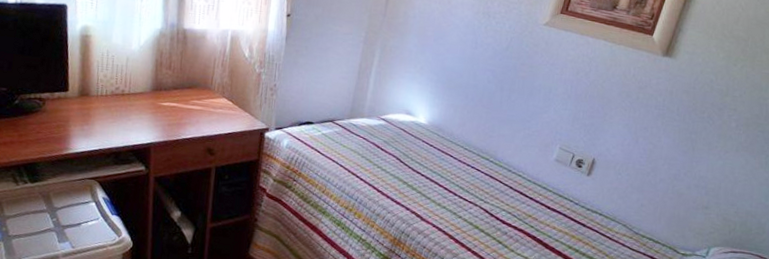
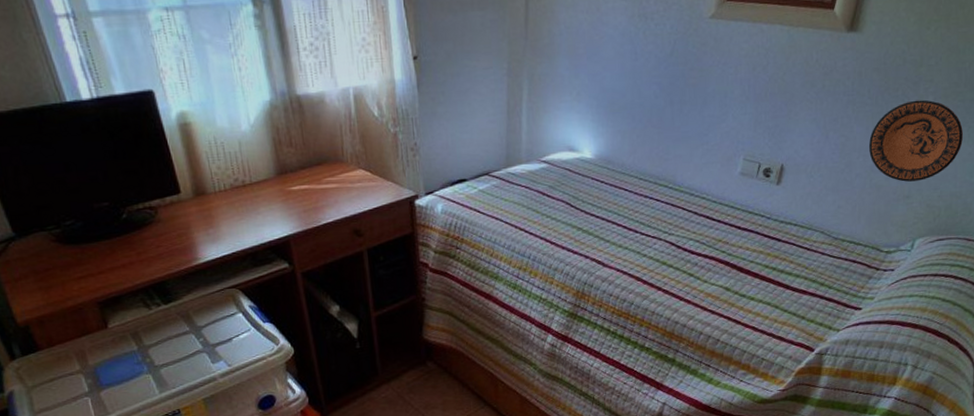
decorative plate: none [674,124,761,196] -> present [869,100,963,182]

